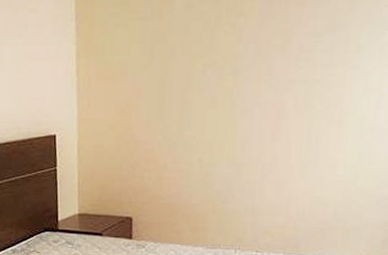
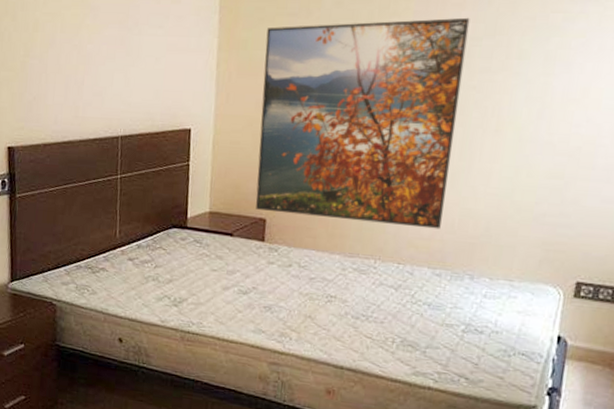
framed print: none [121,15,311,217] -> present [255,17,470,229]

